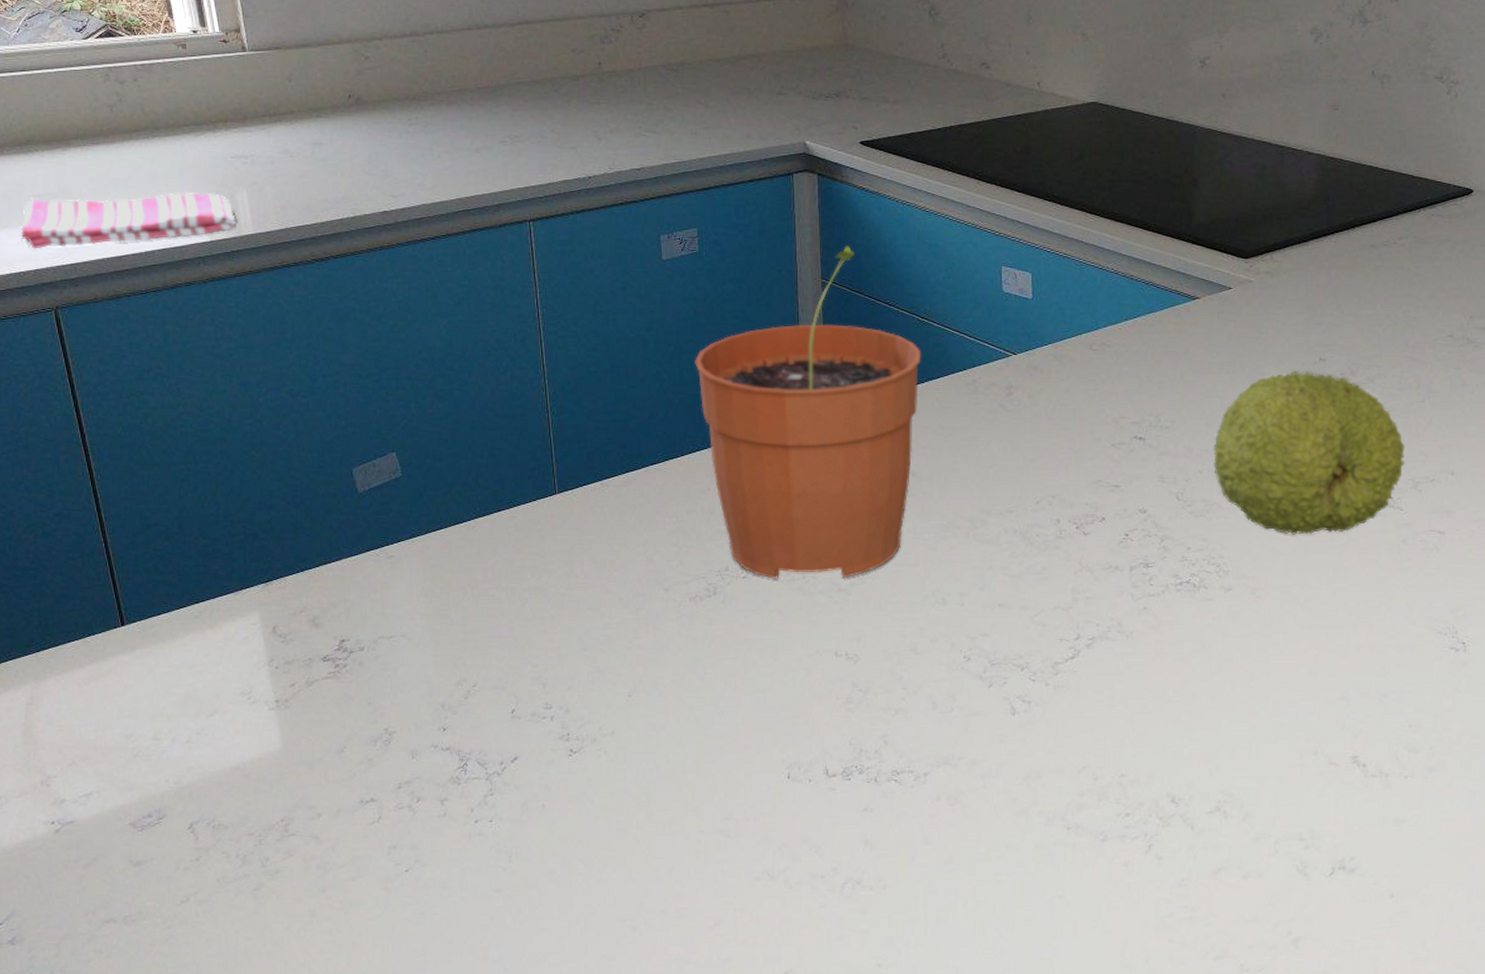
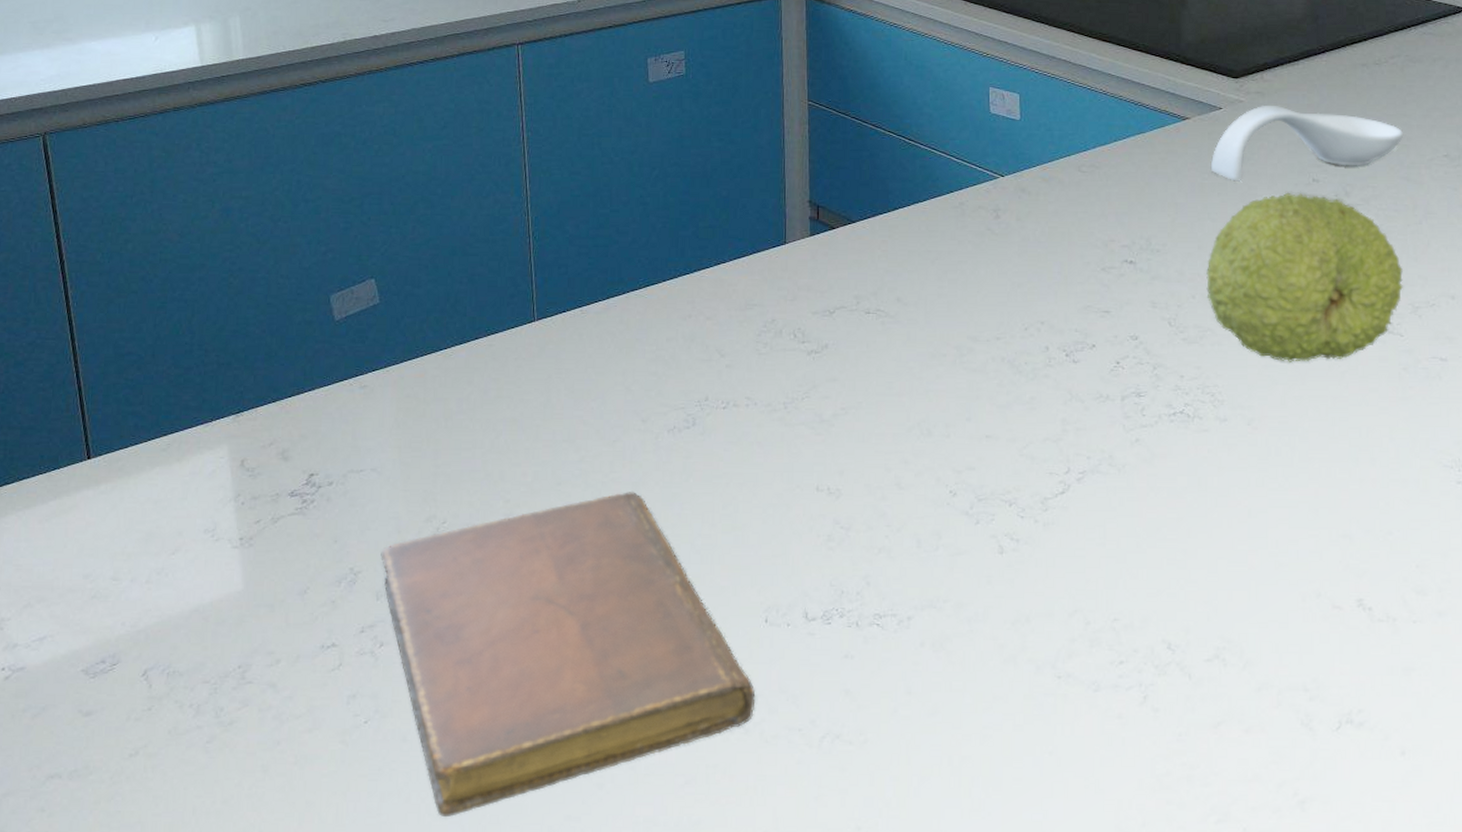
dish towel: present [20,193,236,249] -> none [14,19,227,75]
notebook: none [414,656,780,957] -> present [380,490,756,818]
plant pot: present [695,246,921,580] -> none [679,67,908,411]
spoon rest: none [1220,286,1409,361] -> present [1211,106,1403,183]

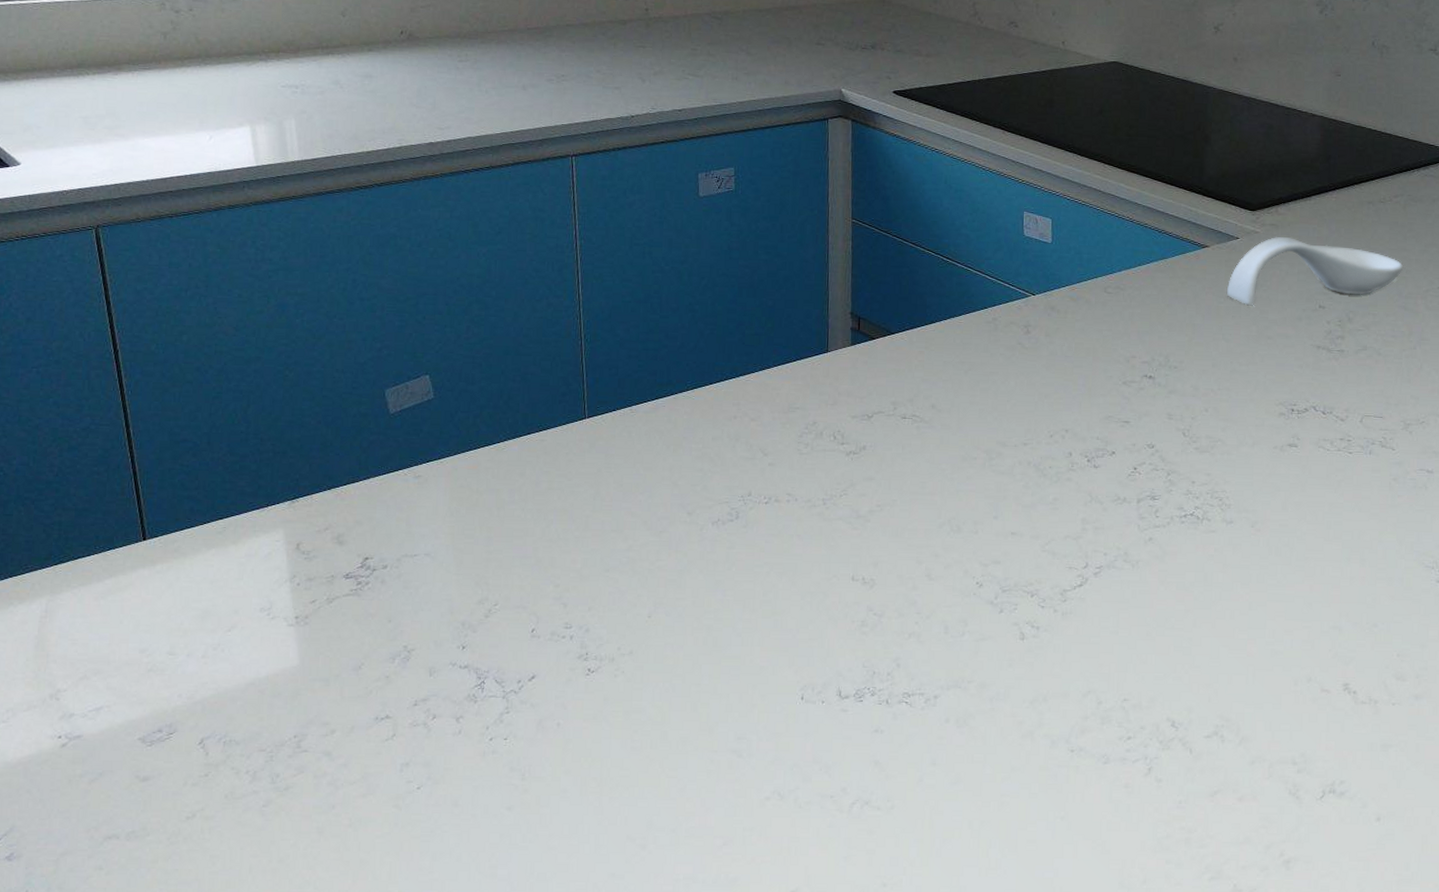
notebook: present [380,490,756,818] -> none [434,578,791,876]
fruit: present [1206,192,1404,362] -> none [1218,317,1398,471]

